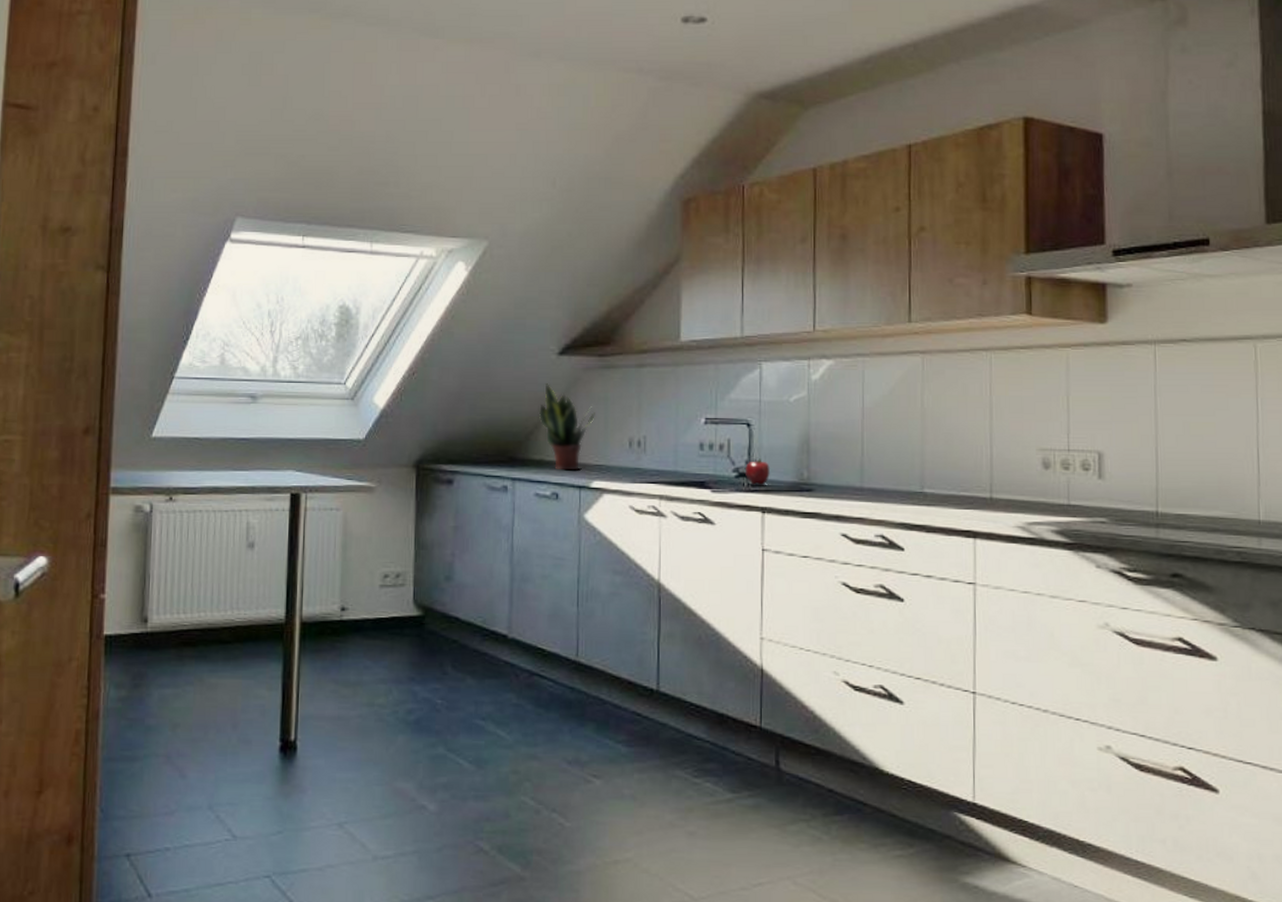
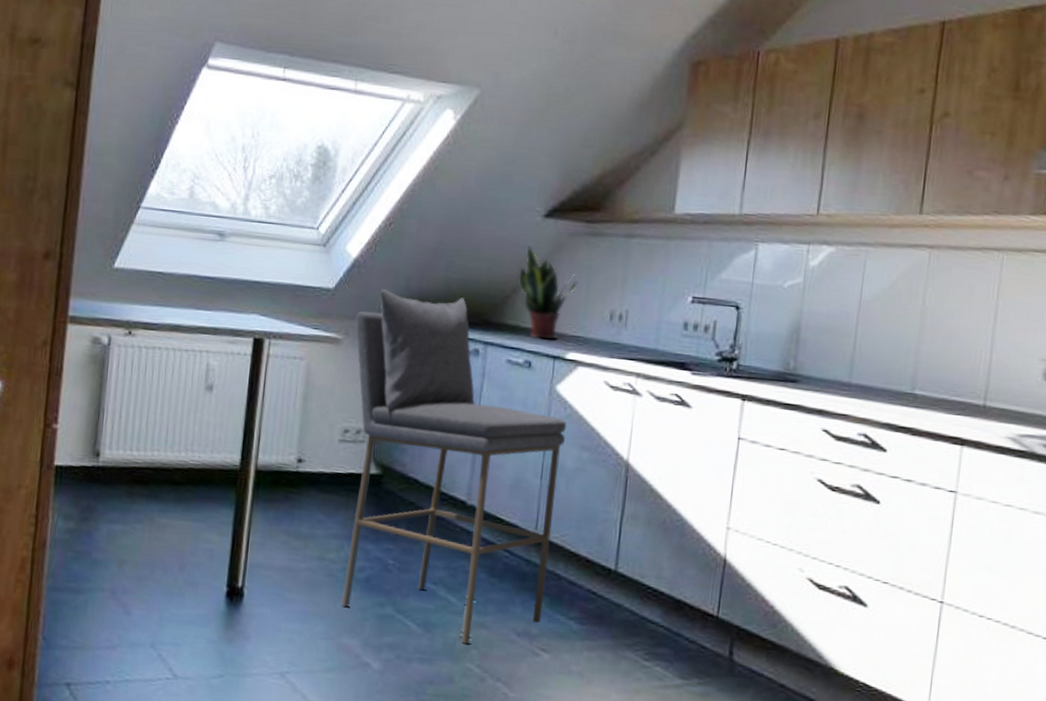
bar stool: none [387,436,598,777] -> present [342,289,566,644]
fruit: present [745,458,770,486] -> none [729,344,755,373]

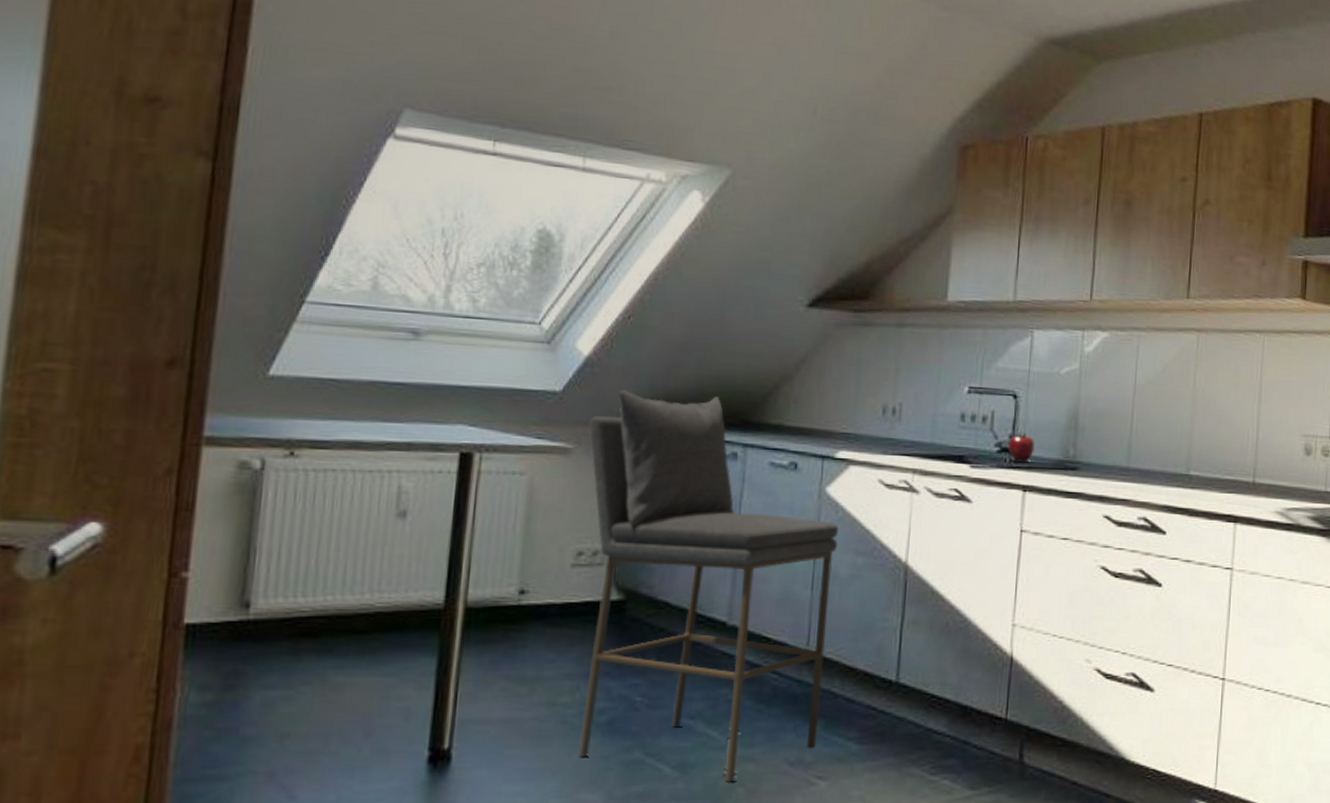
potted plant: present [517,246,577,340] -> none [779,338,846,439]
fruit: none [729,344,755,373] -> present [1008,433,1035,463]

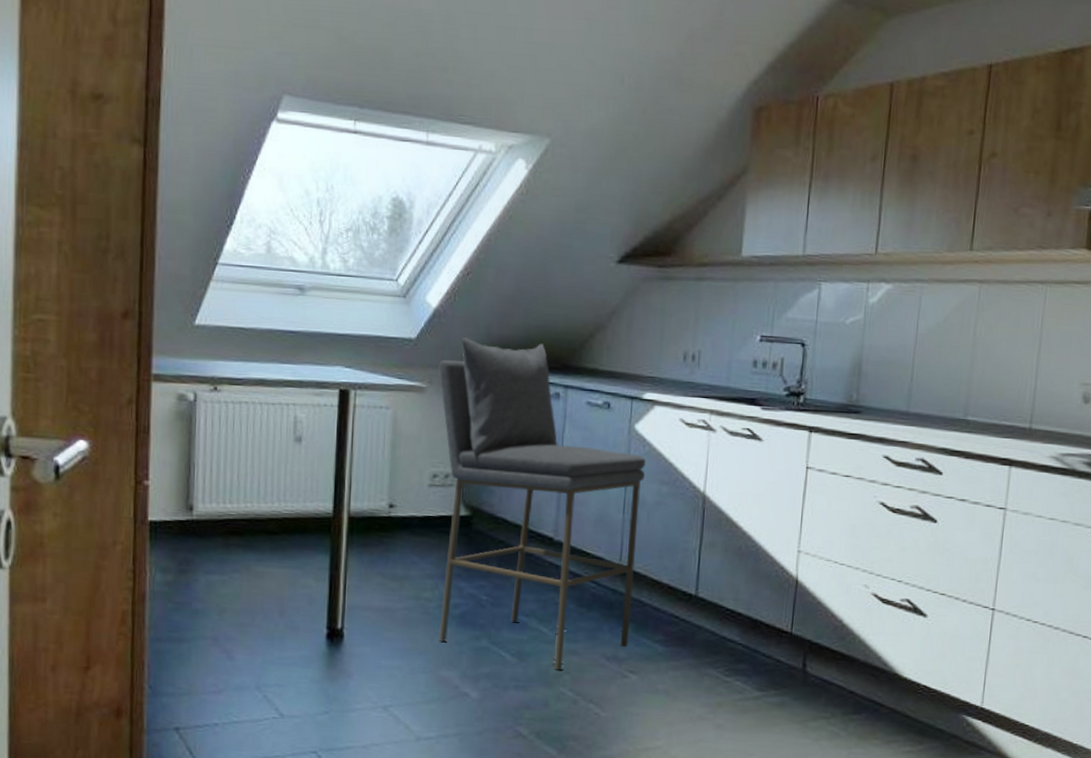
fruit: present [1008,433,1035,463] -> none [796,378,821,406]

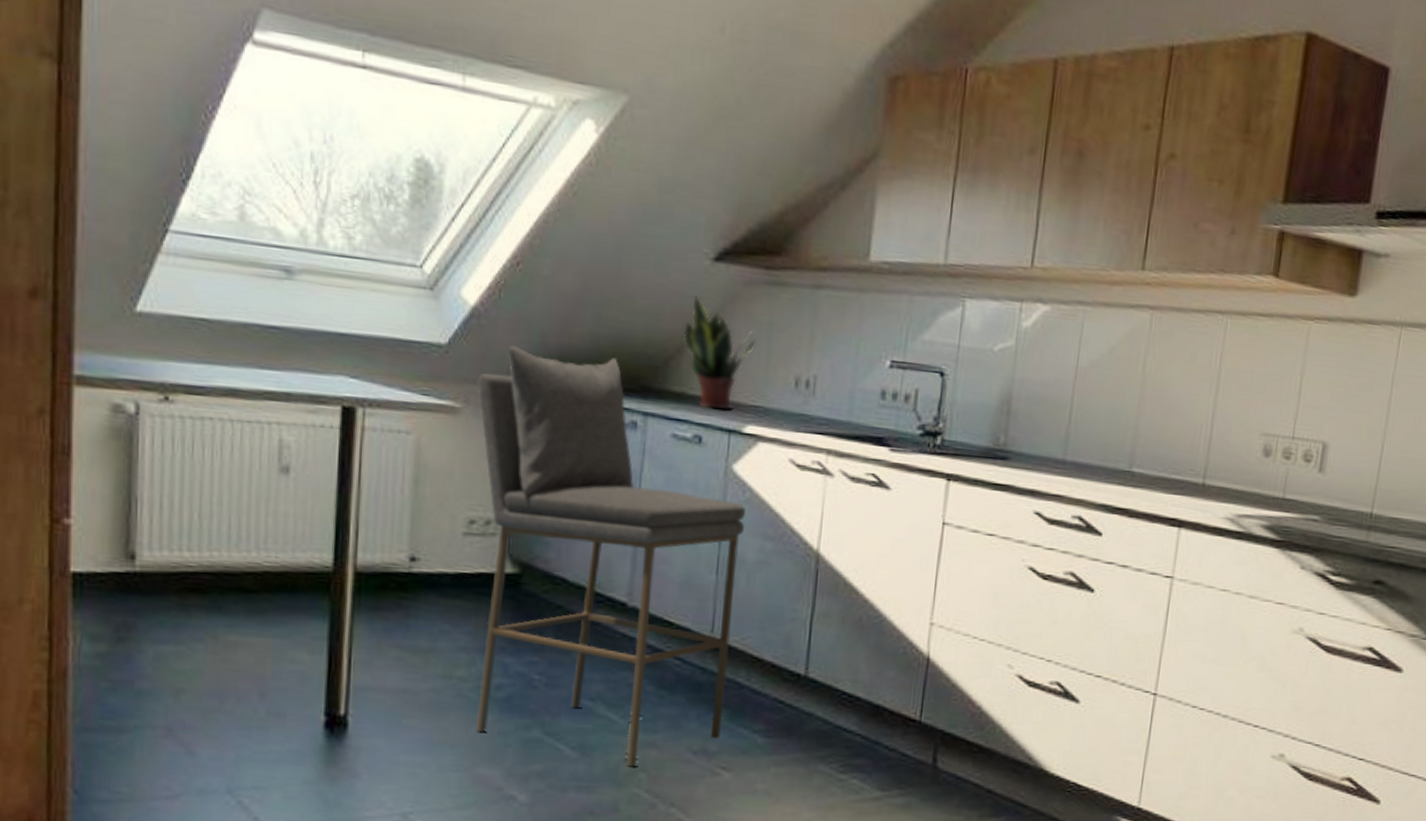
potted plant: none [594,292,651,381] -> present [682,296,756,411]

